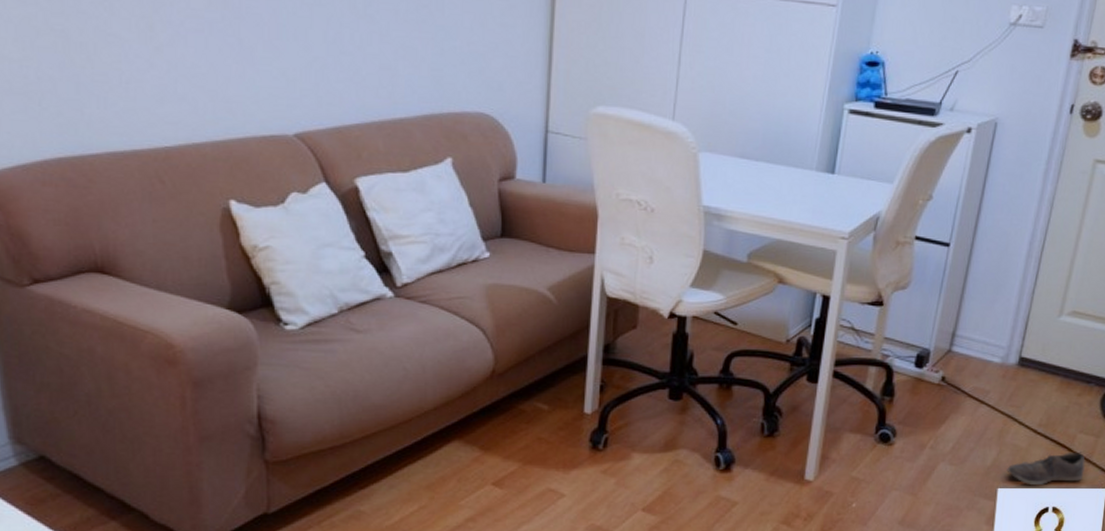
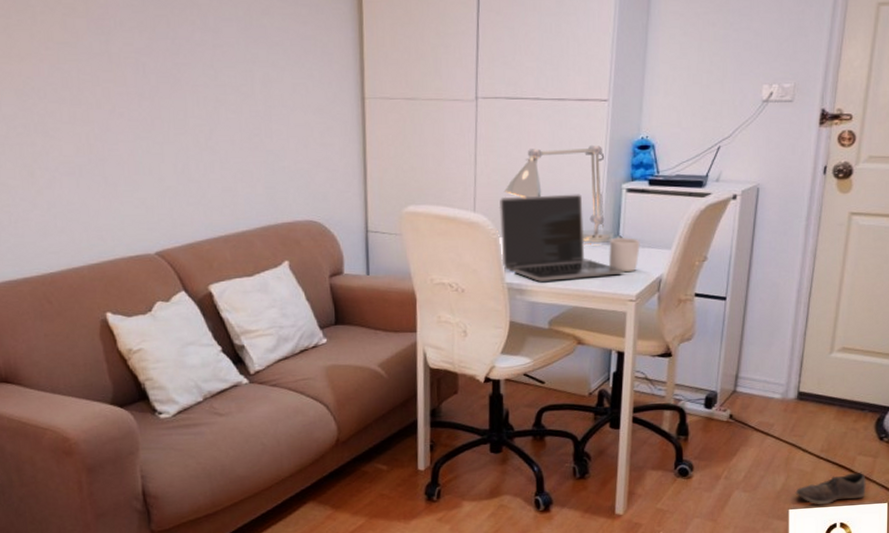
laptop: none [700,105,837,208] -> present [499,194,623,282]
desk lamp: none [708,53,840,169] -> present [503,144,623,243]
mug: none [822,165,859,205] -> present [609,238,640,271]

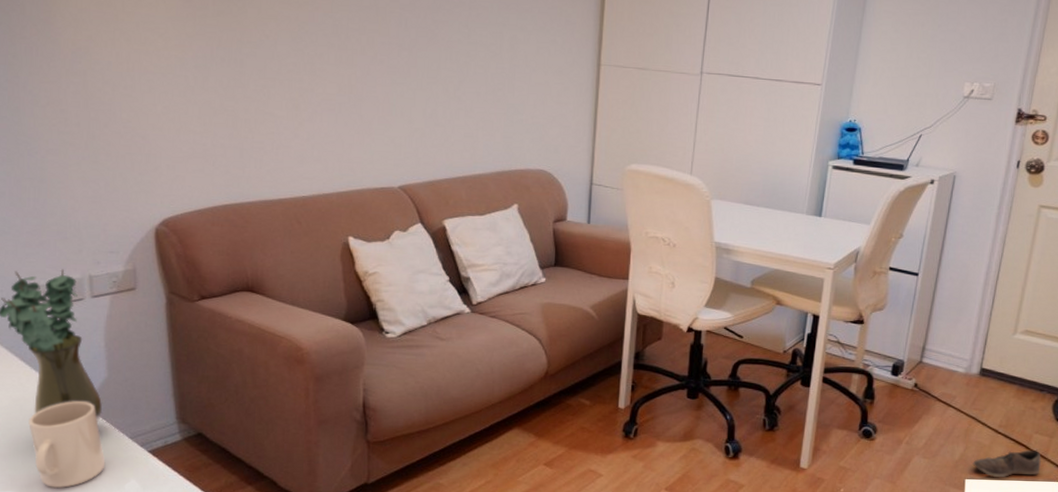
laptop: present [499,194,623,282] -> none [712,163,824,244]
desk lamp: present [503,144,623,243] -> none [719,122,826,213]
mug: present [609,238,640,271] -> none [811,210,842,242]

